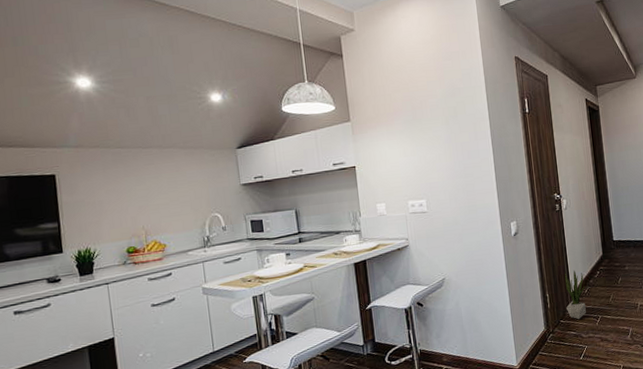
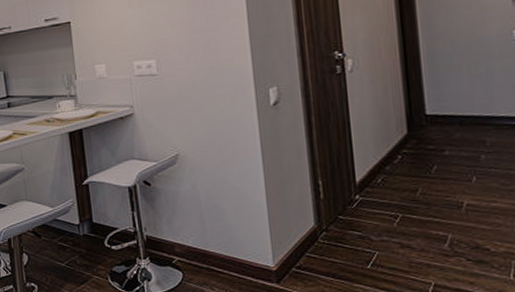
potted plant: present [565,270,586,320] -> none [347,152,378,217]

